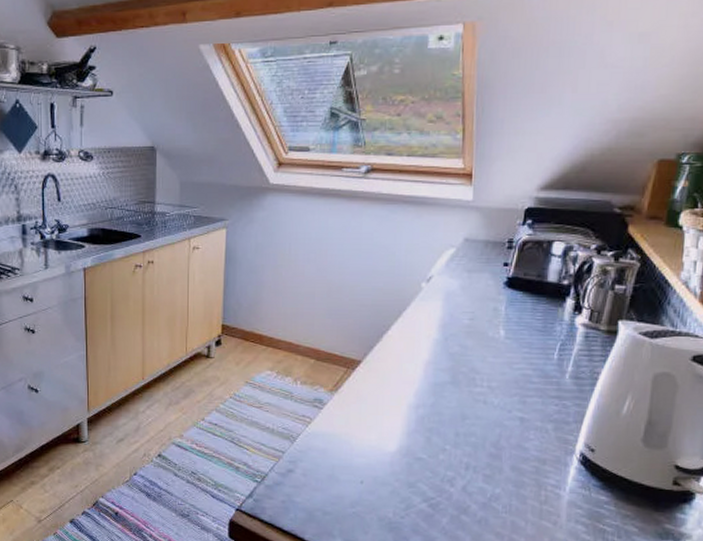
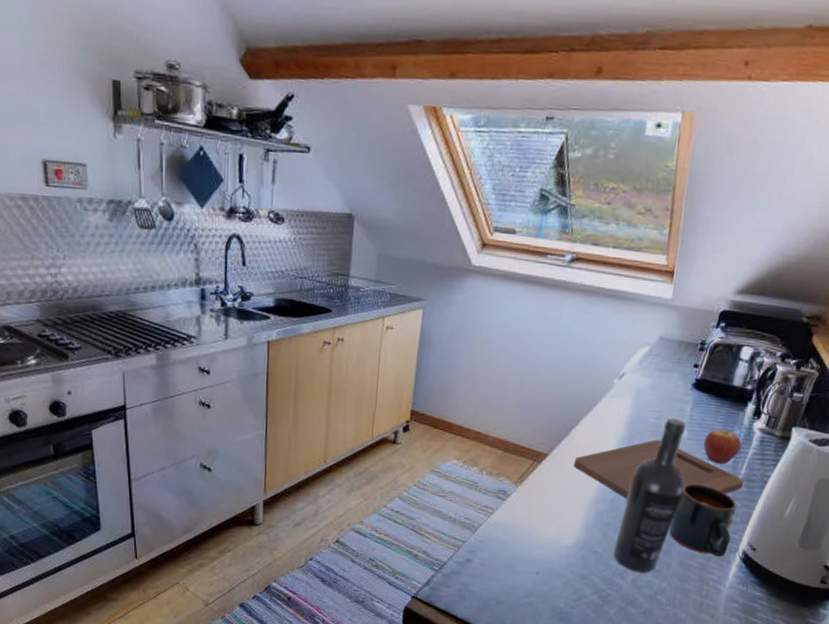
cutting board: none [388,340,573,402] -> present [573,439,744,498]
wine bottle: none [440,317,508,480] -> present [614,417,686,574]
mug: none [497,384,568,461] -> present [669,483,737,558]
fruit: none [523,327,565,363] -> present [703,429,742,465]

